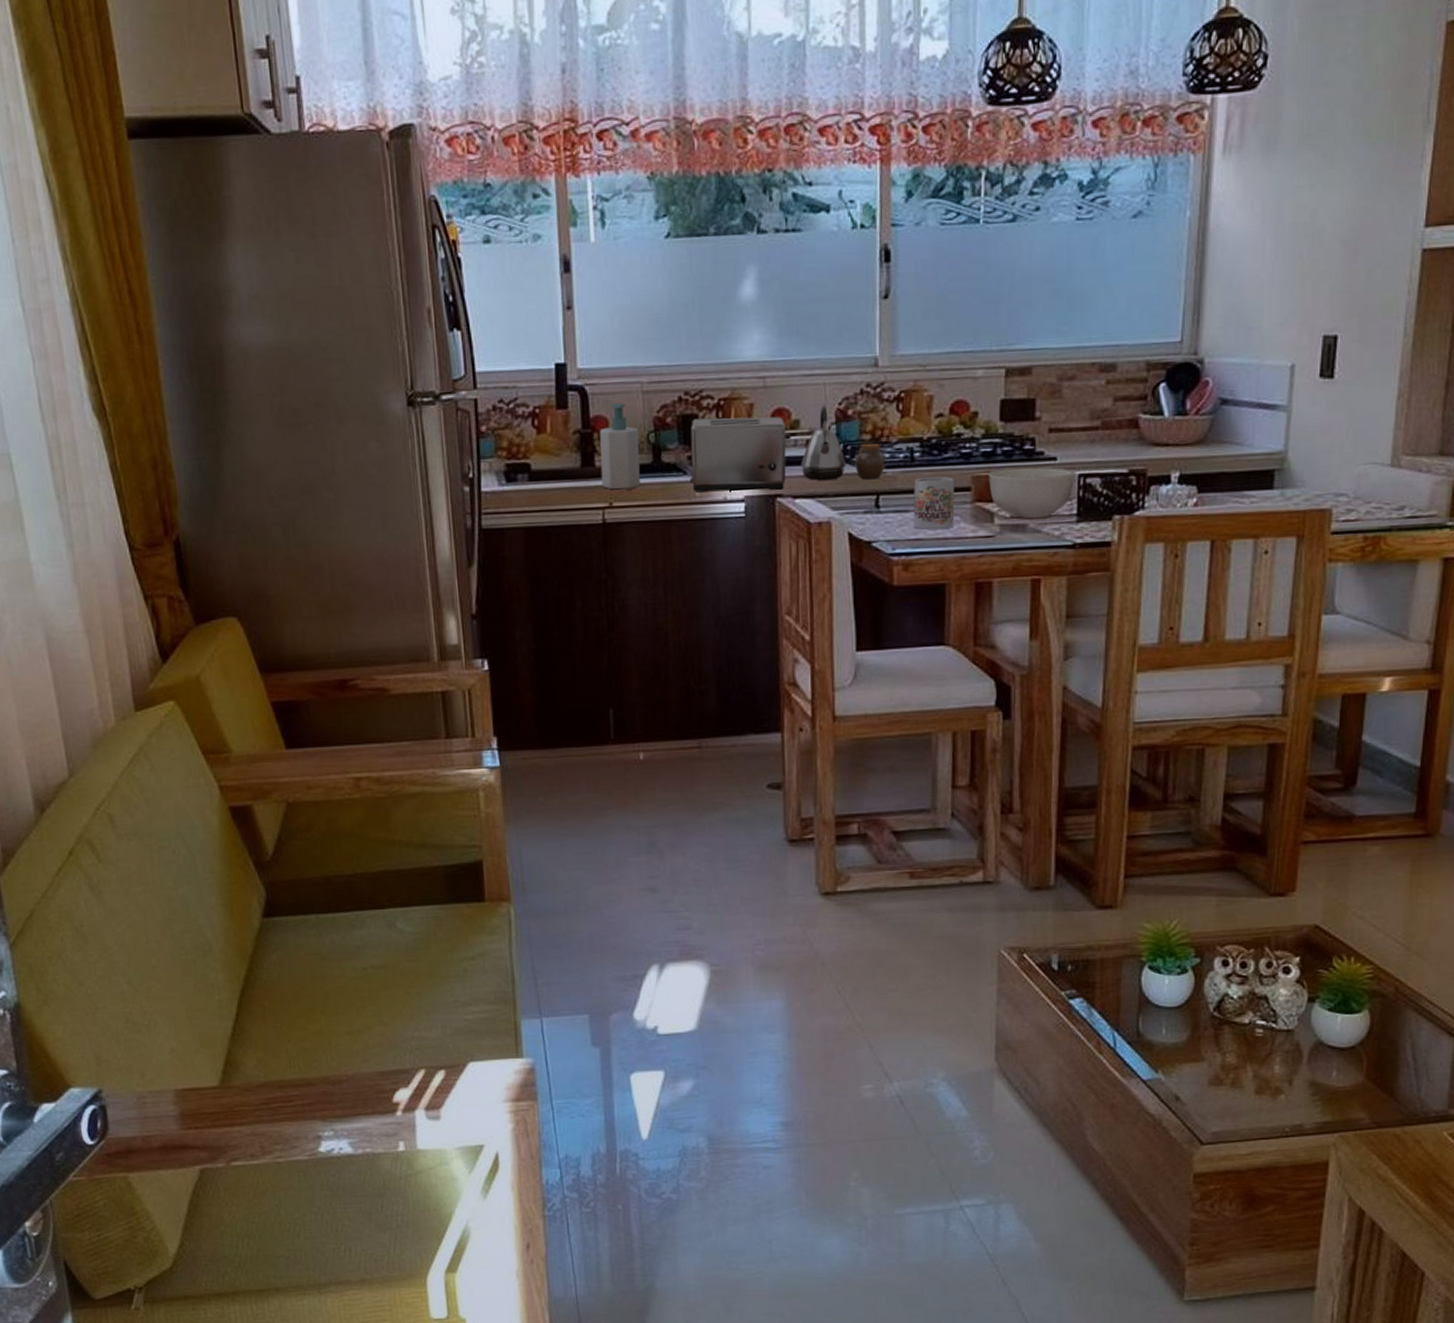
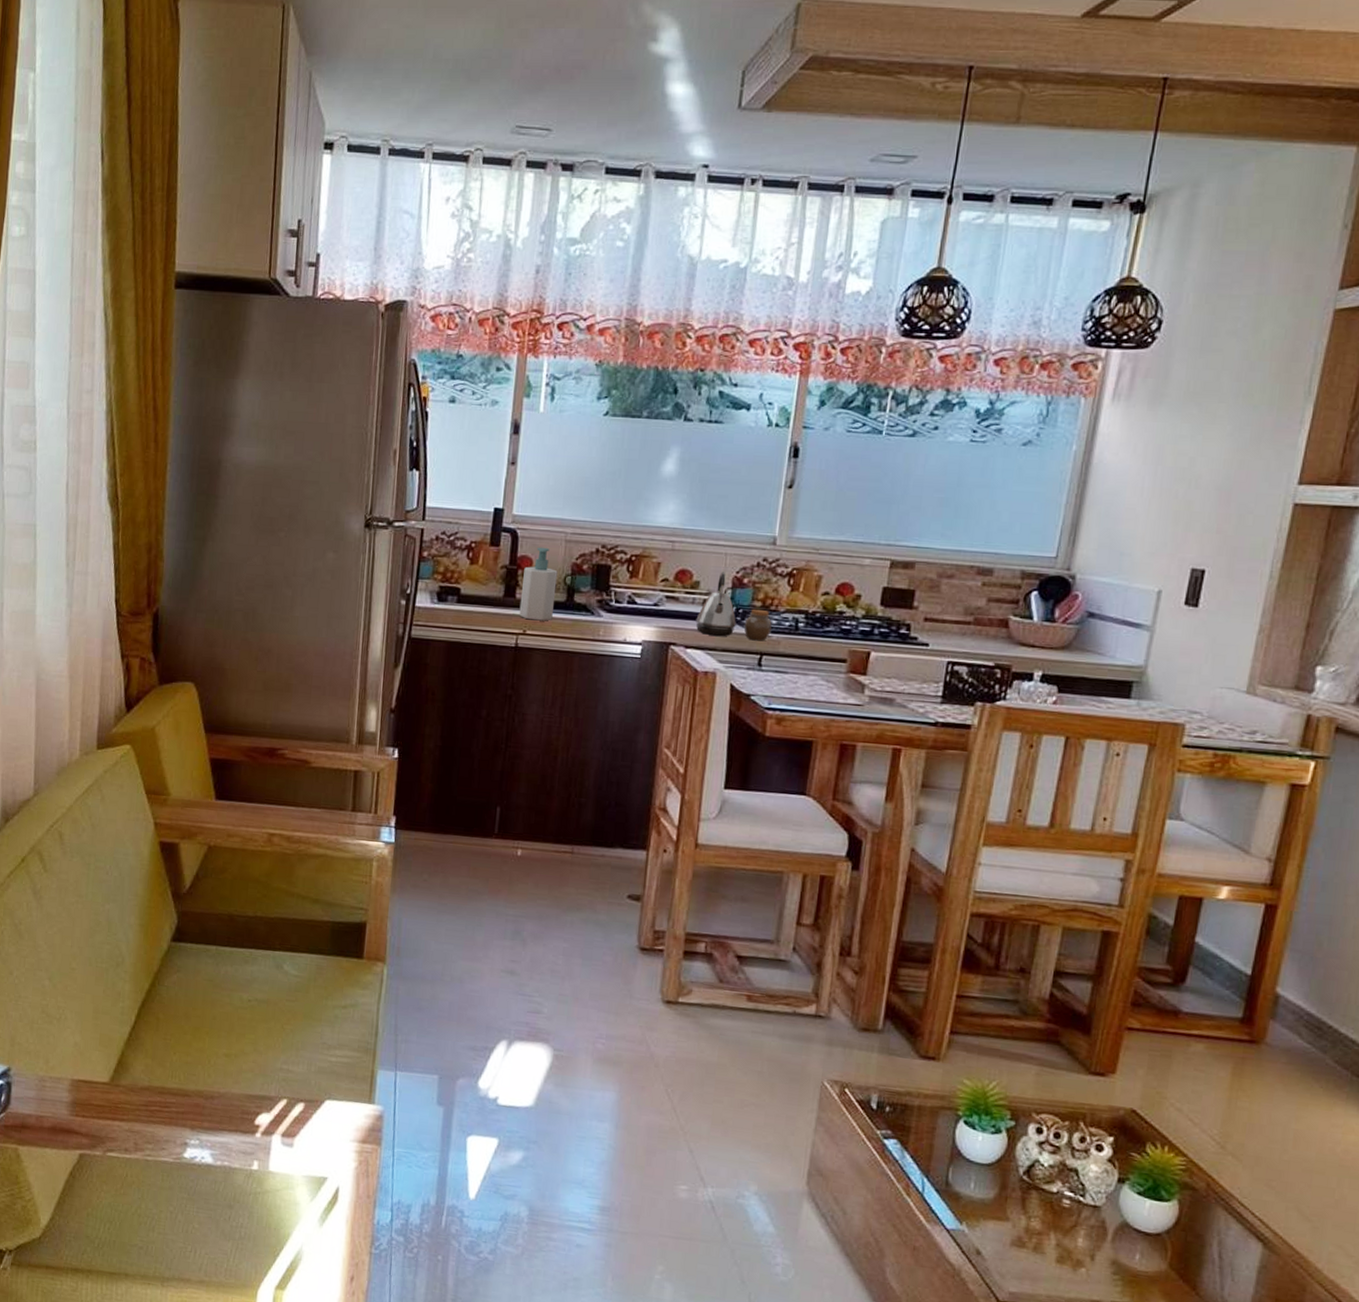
toaster: present [690,416,791,492] -> none [596,569,691,639]
mug: present [913,476,955,530] -> none [790,644,832,693]
bowl: present [988,466,1076,520] -> none [863,647,945,696]

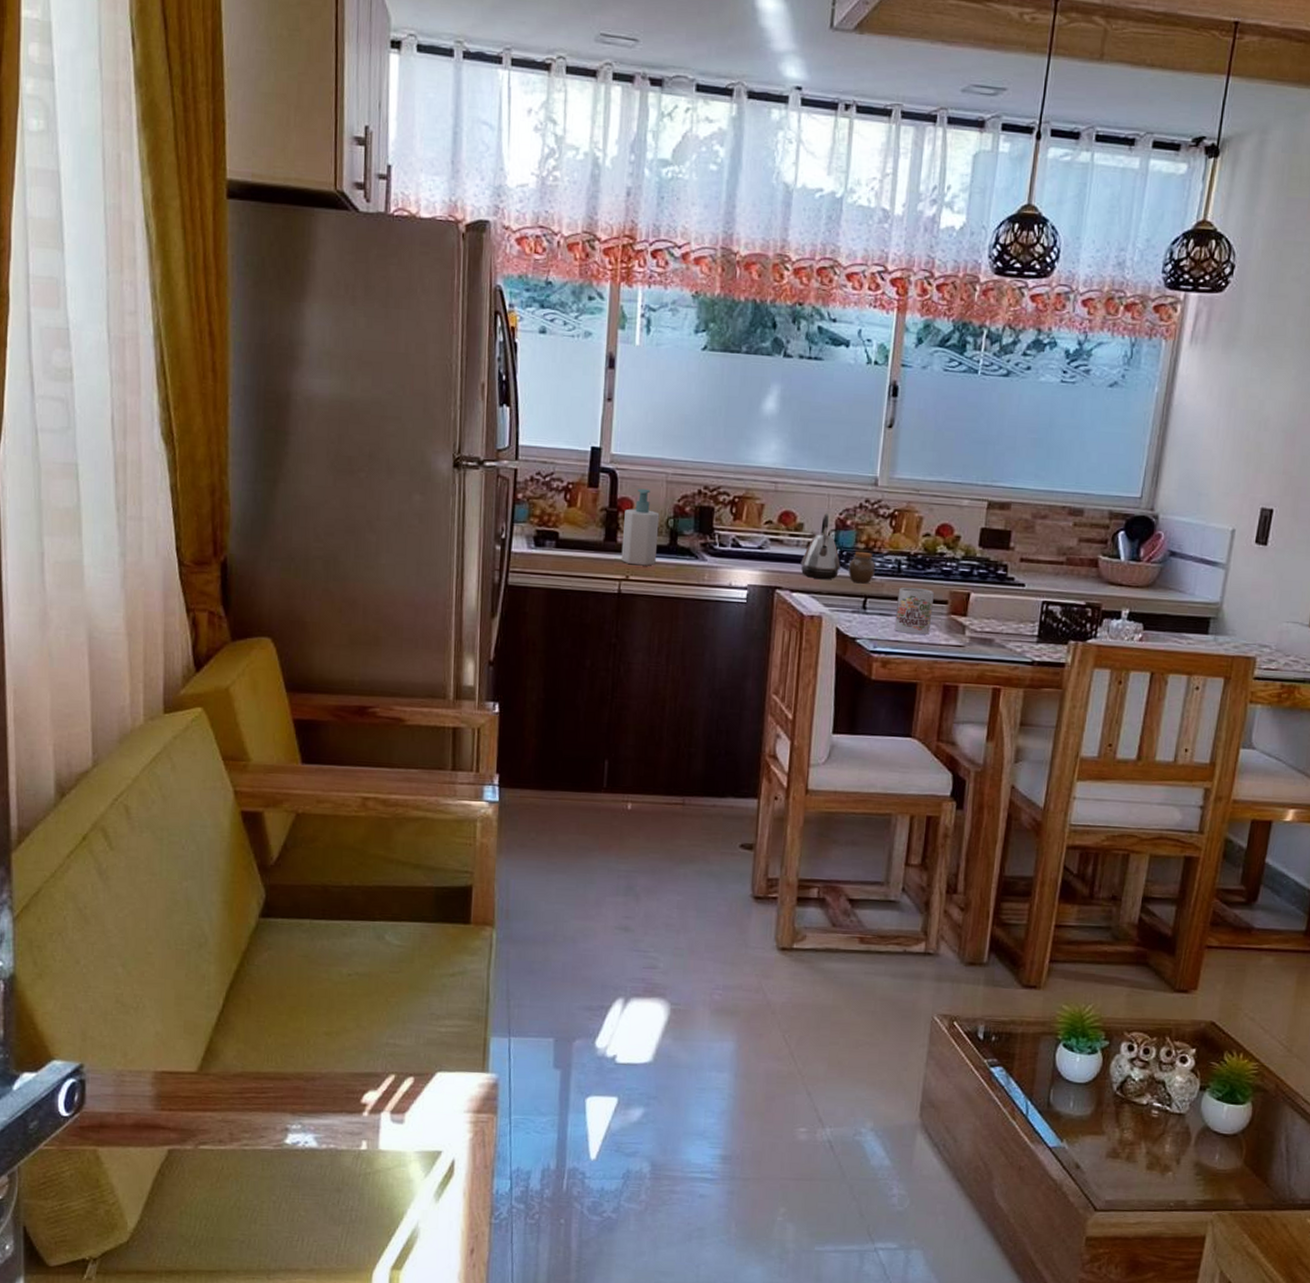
mug: none [790,644,832,693] -> present [894,587,934,635]

